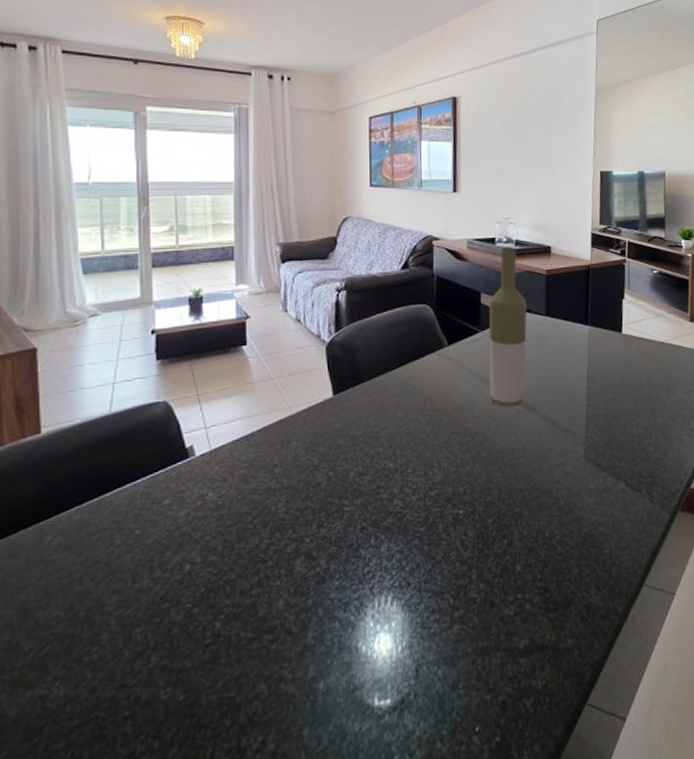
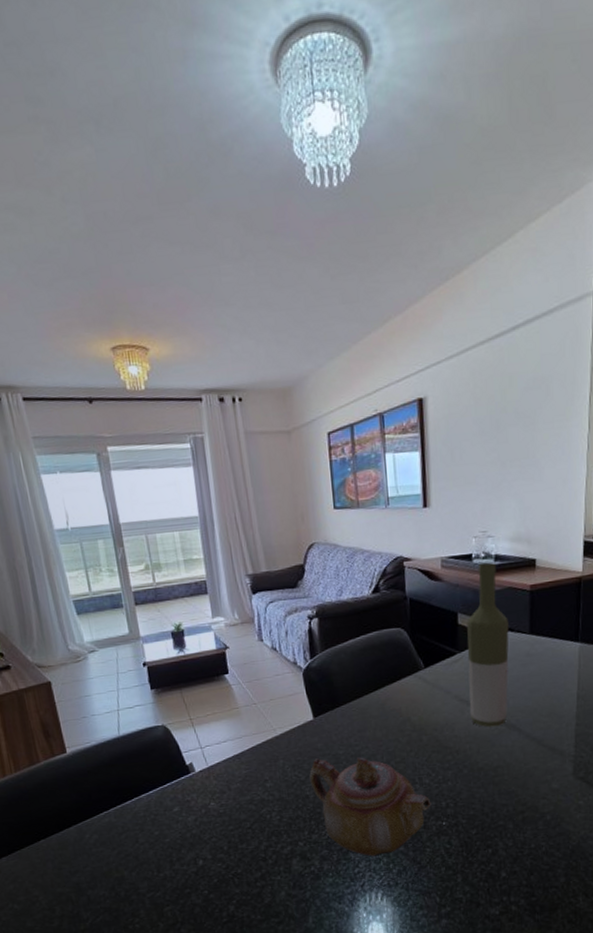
teapot: none [323,439,449,553] -> present [309,757,431,857]

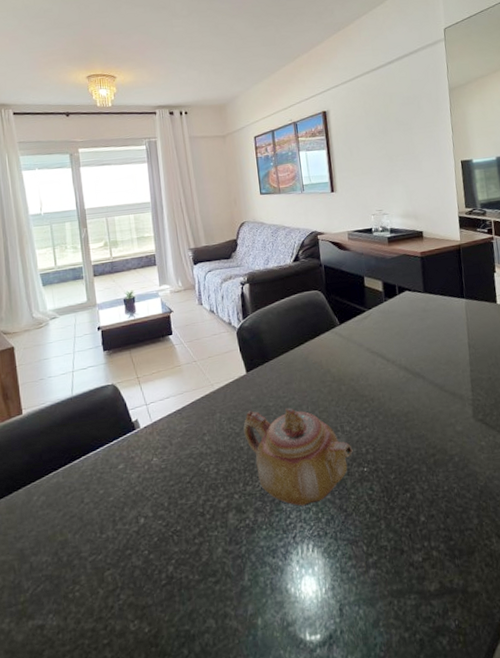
bottle: present [467,562,509,727] -> none [372,234,412,376]

